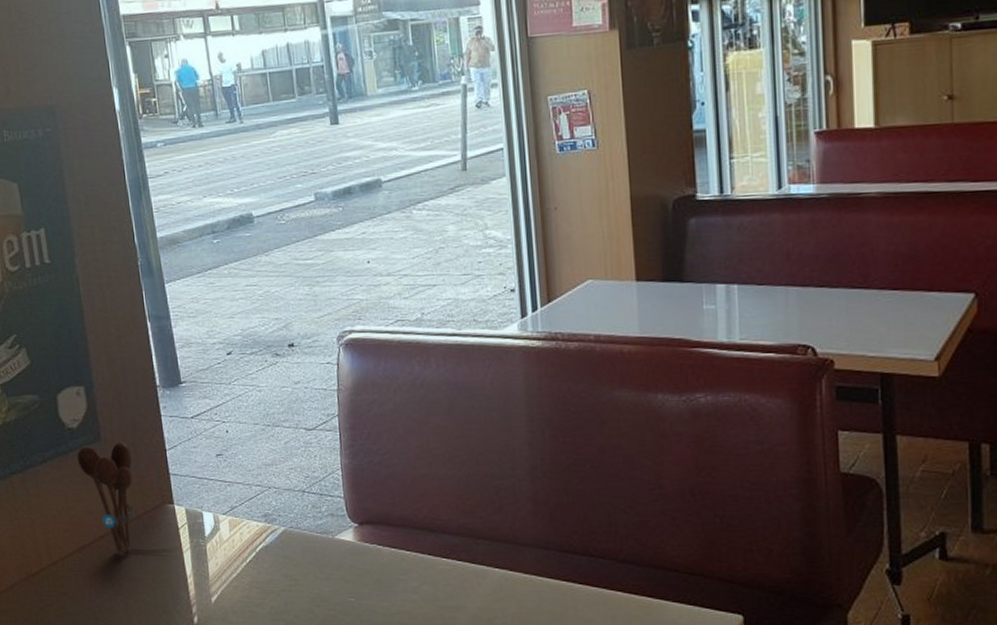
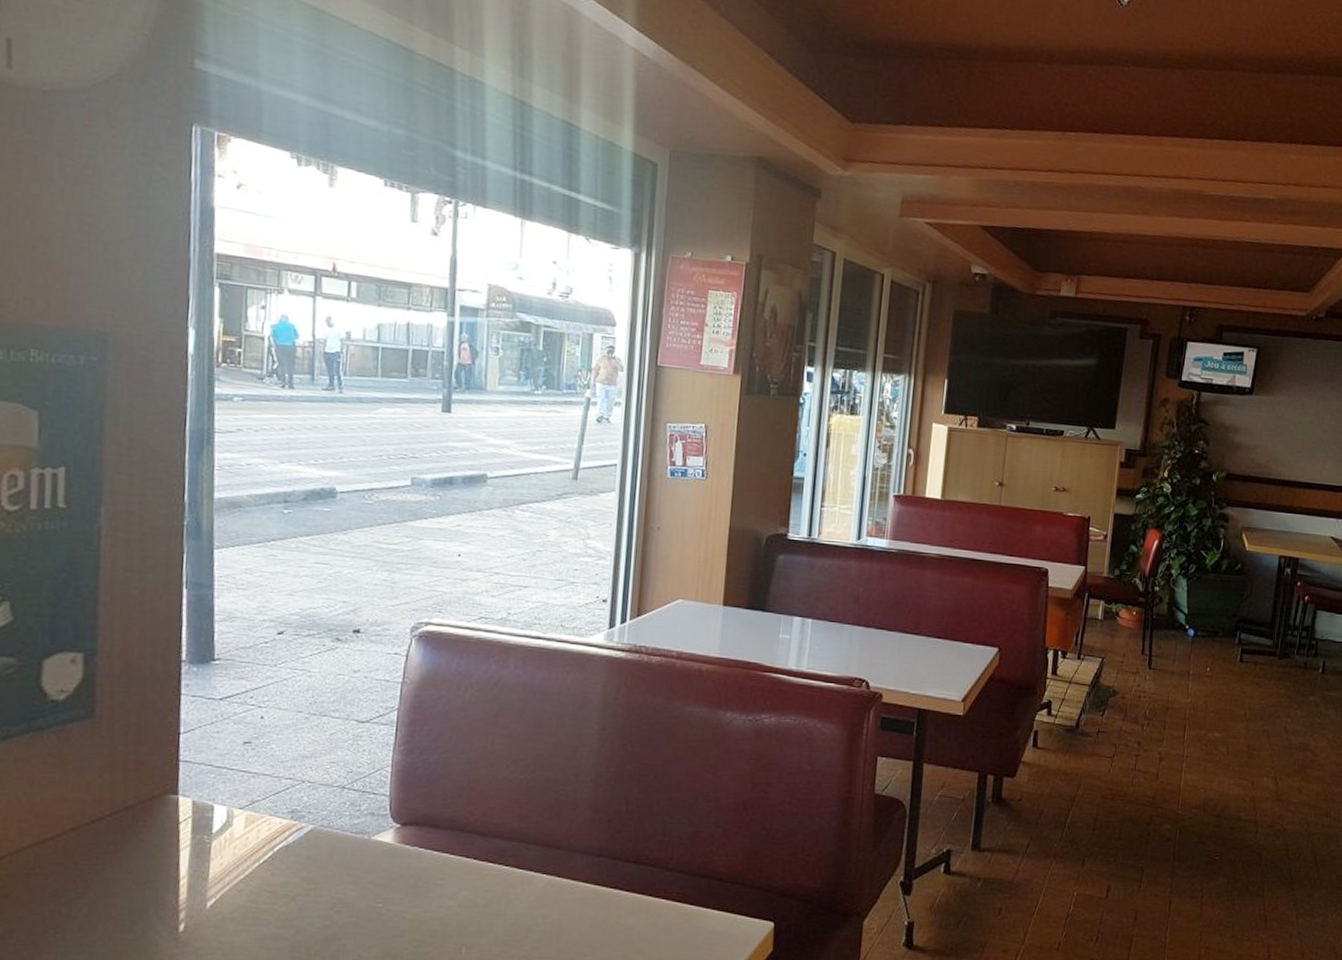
utensil holder: present [77,441,135,553] -> none [56,720,132,849]

